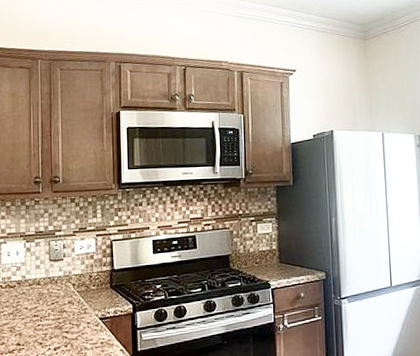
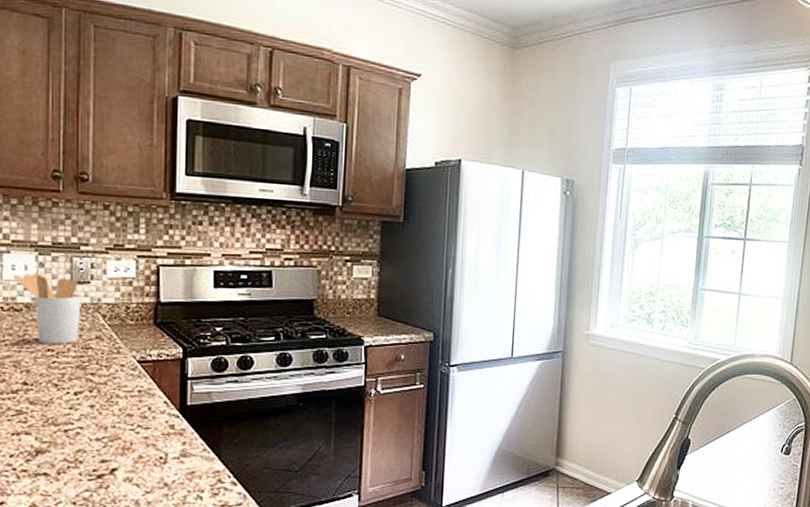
utensil holder: none [9,256,57,311] -> present [14,273,82,344]

